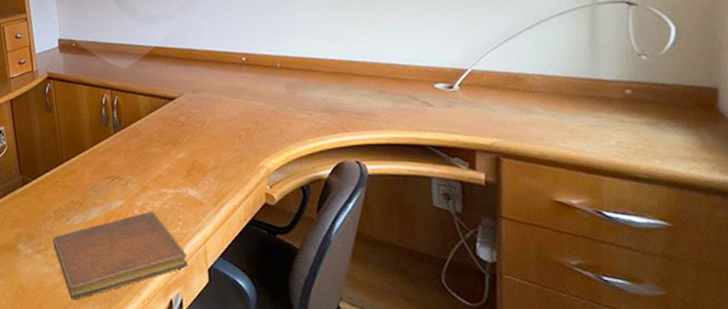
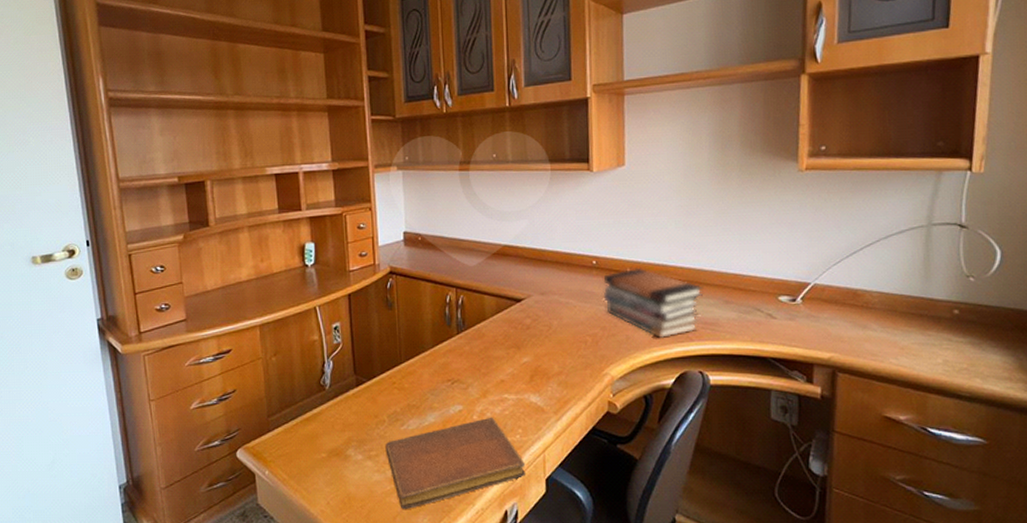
book stack: none [253,62,356,131] -> present [603,267,704,339]

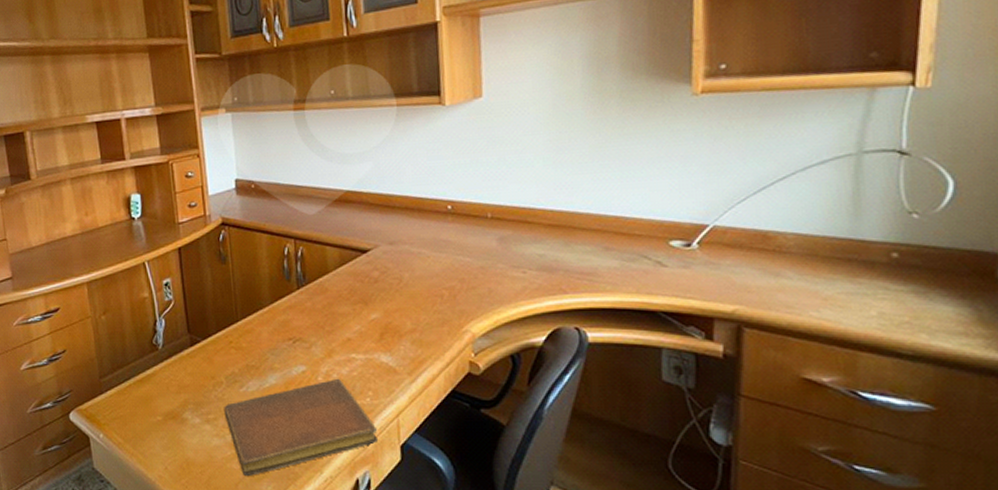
book stack: present [603,267,704,339] -> none [460,211,579,292]

